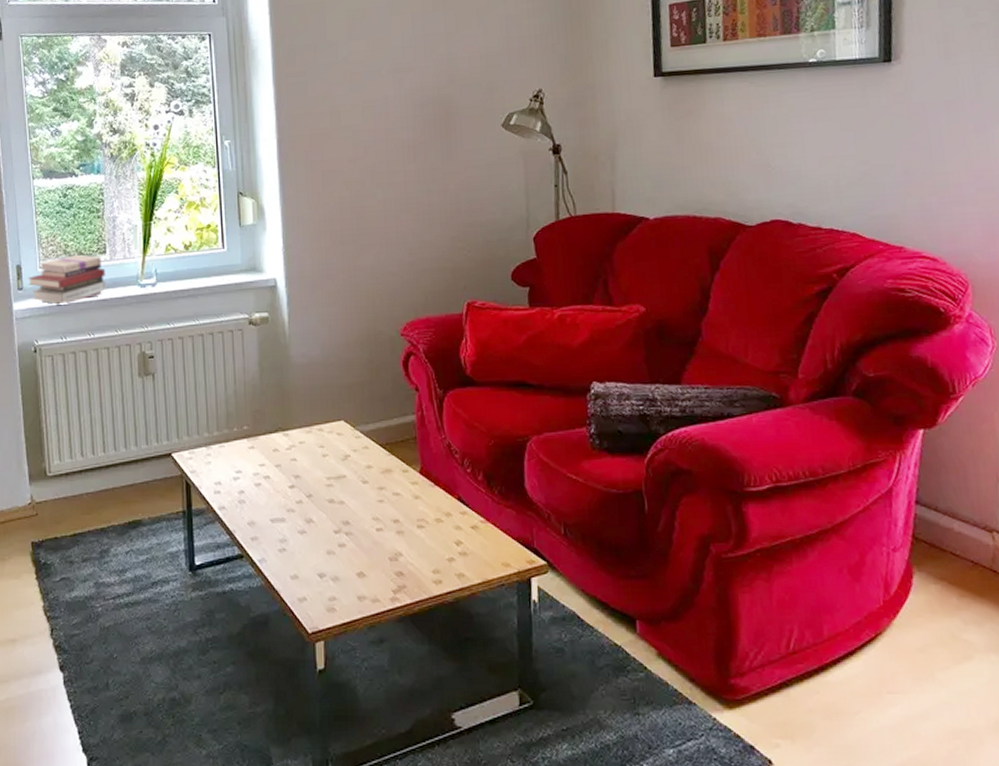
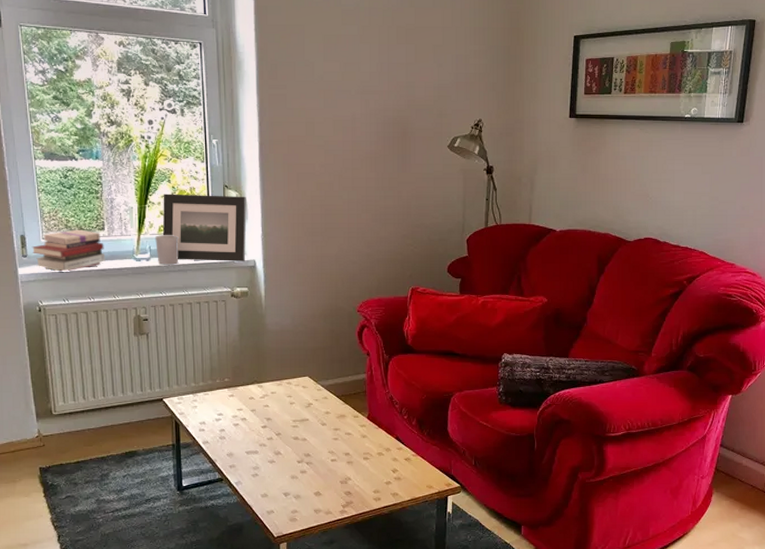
candle holder: none [162,254,188,290] -> present [155,235,179,265]
picture frame: none [169,203,265,284] -> present [162,194,247,261]

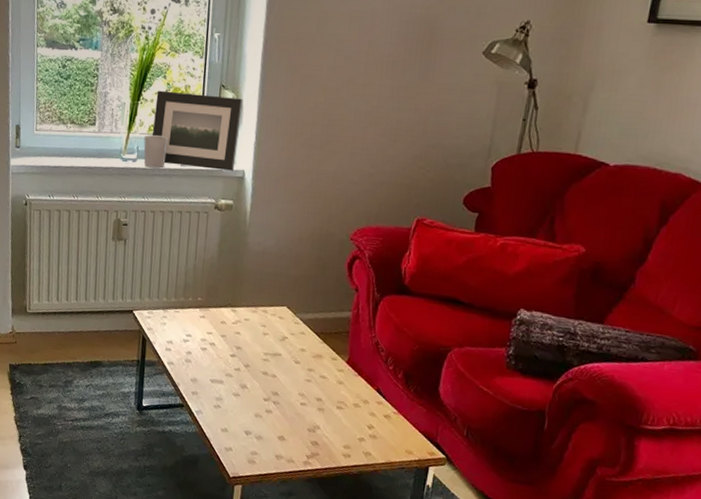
books: present [31,229,106,272] -> none [25,122,94,166]

